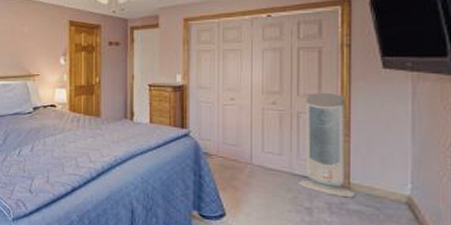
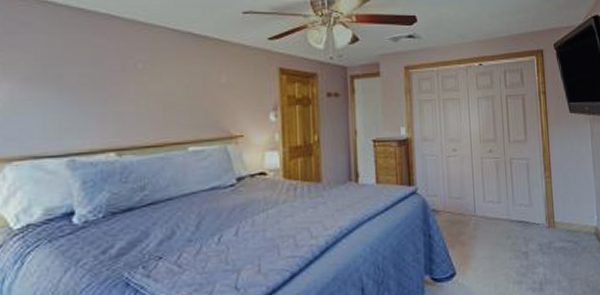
air purifier: present [298,93,355,198] -> none [515,138,559,237]

